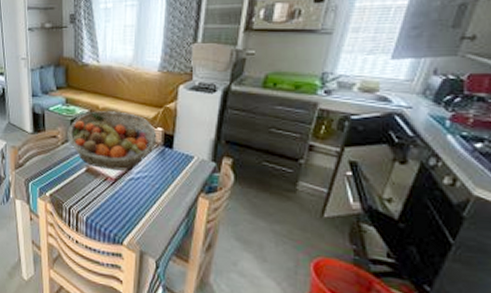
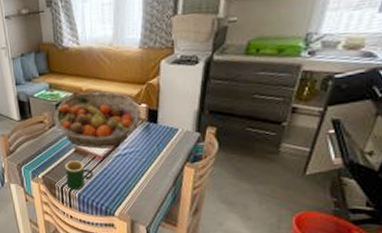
mug: none [75,180,103,213] -> present [65,161,93,190]

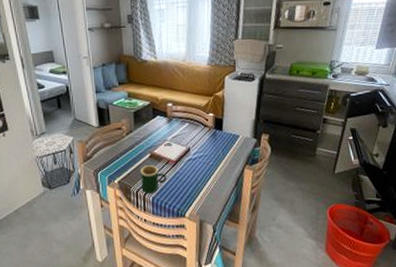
fruit basket: present [53,91,142,149] -> none [131,101,210,154]

